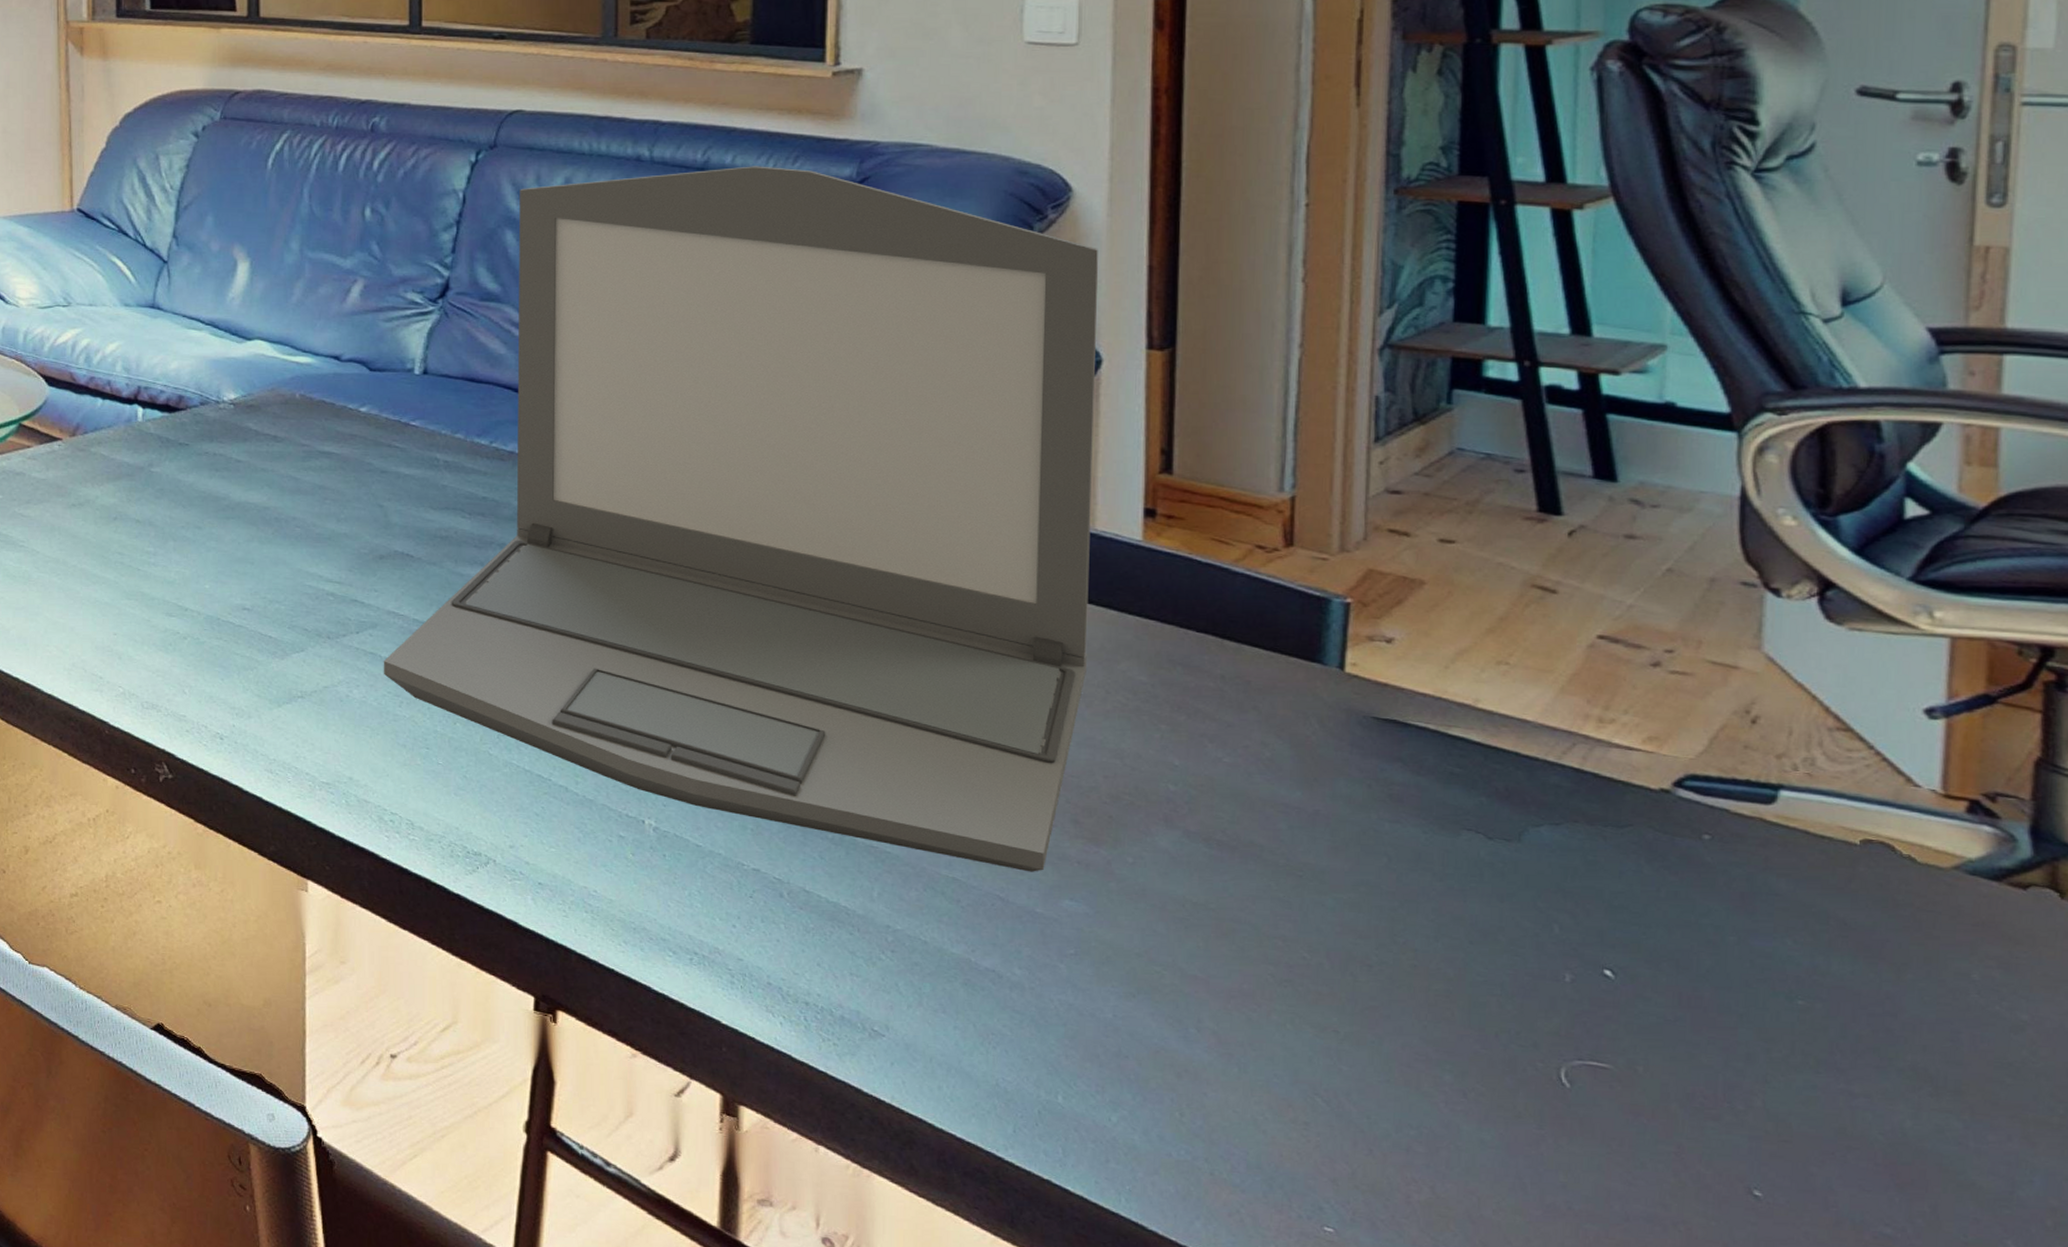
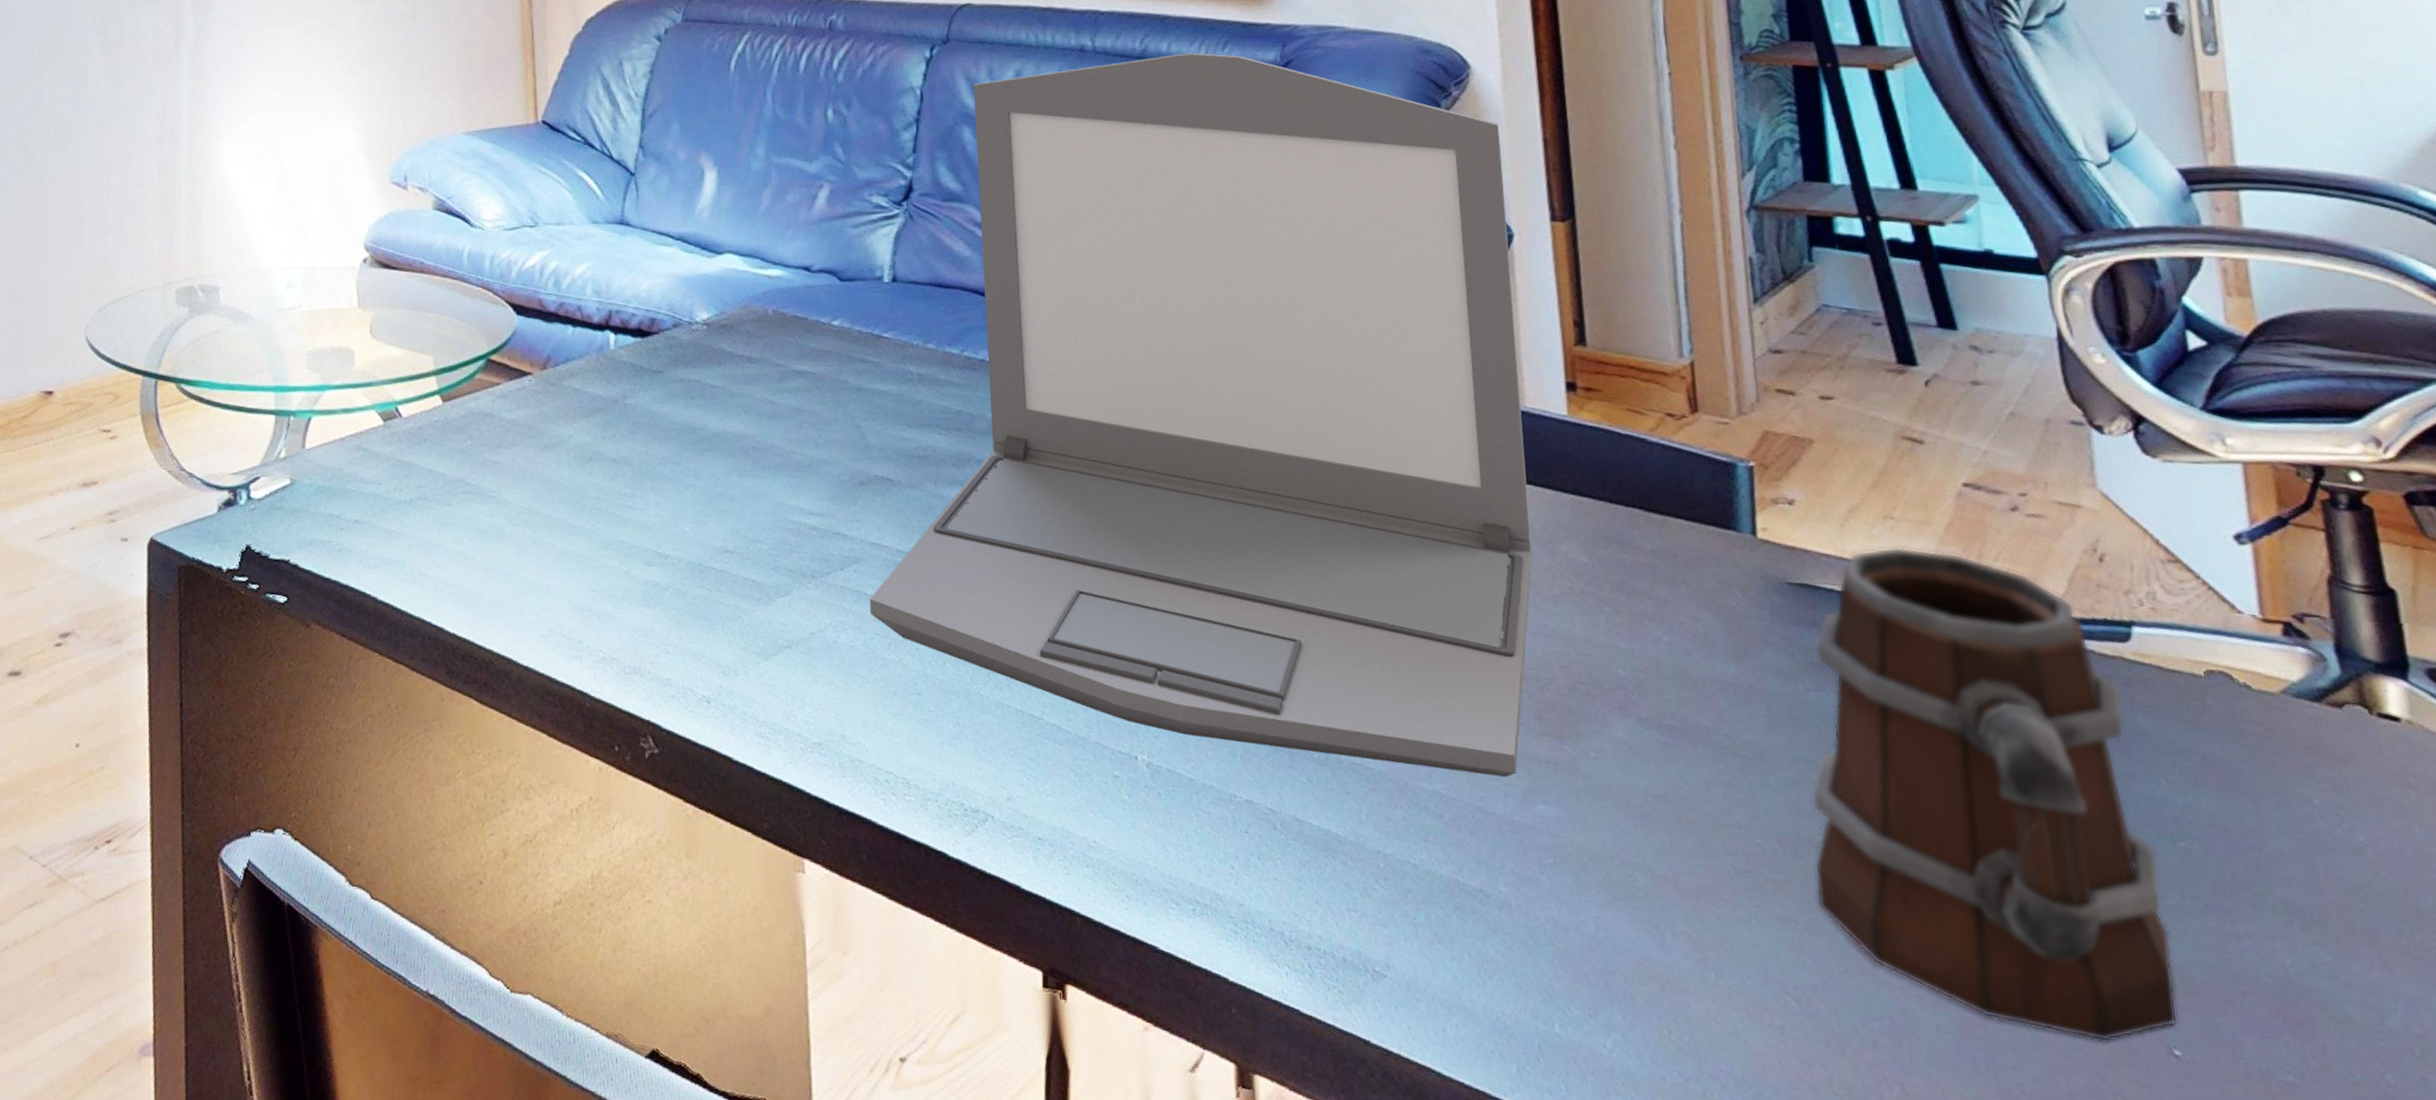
mug: none [1363,692,1769,1175] -> present [1811,546,2178,1042]

